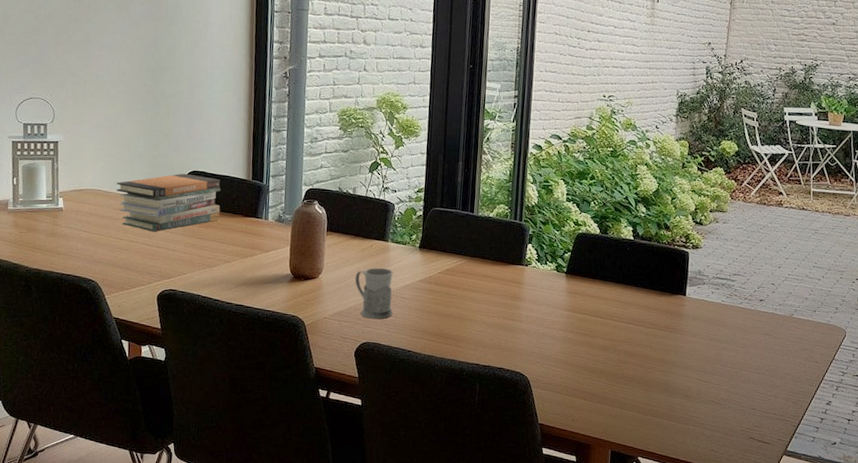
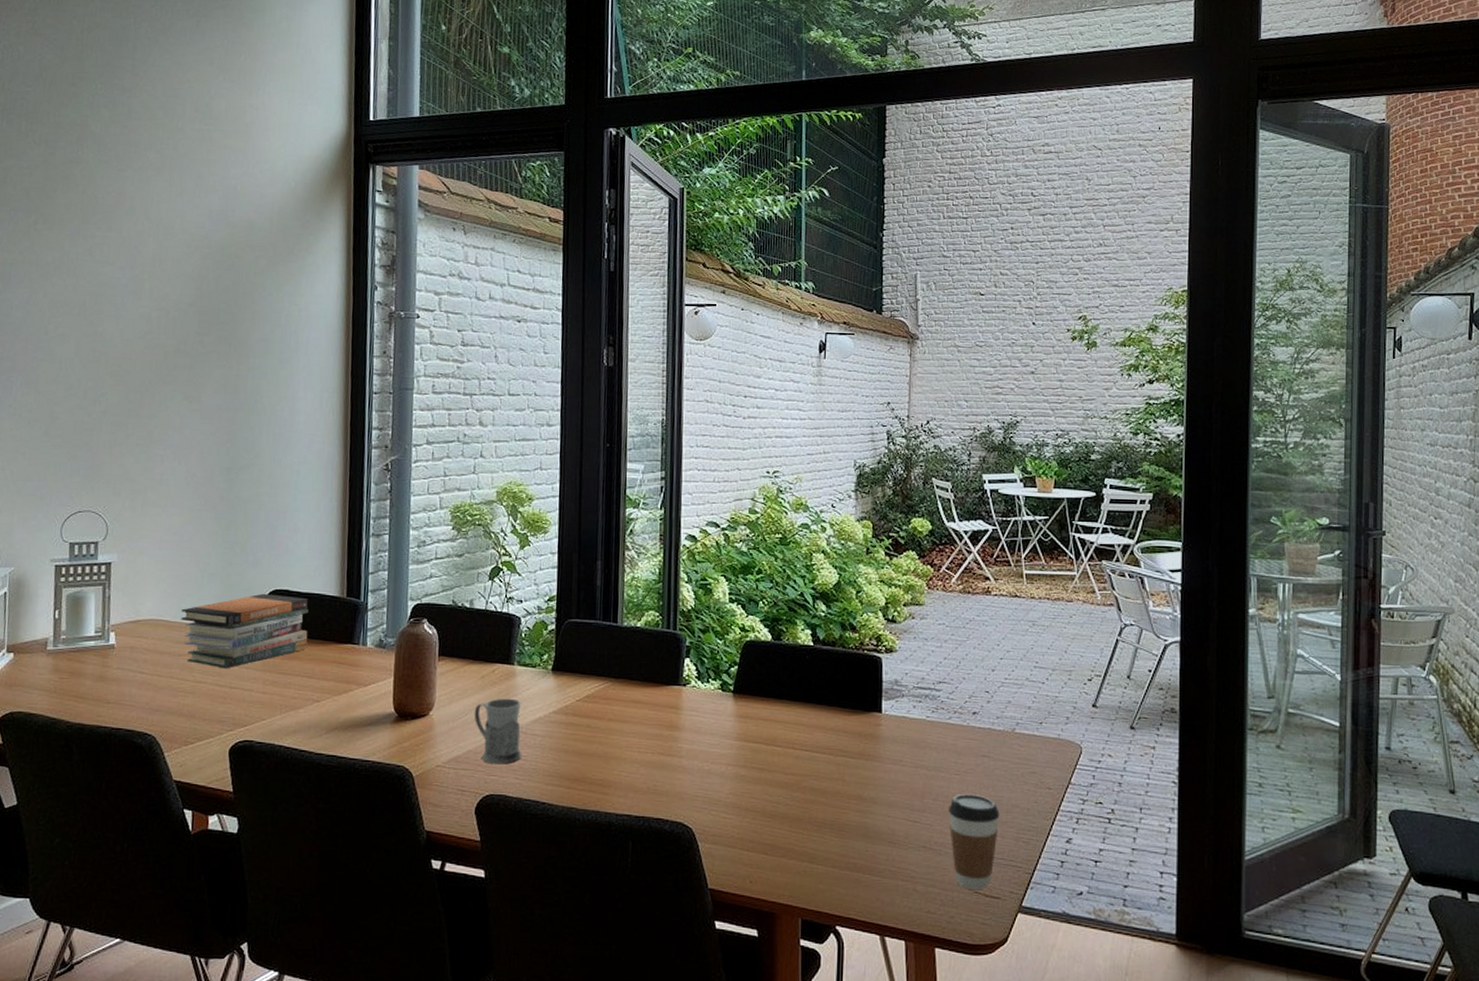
coffee cup: none [734,363,775,436] -> present [949,794,1000,889]

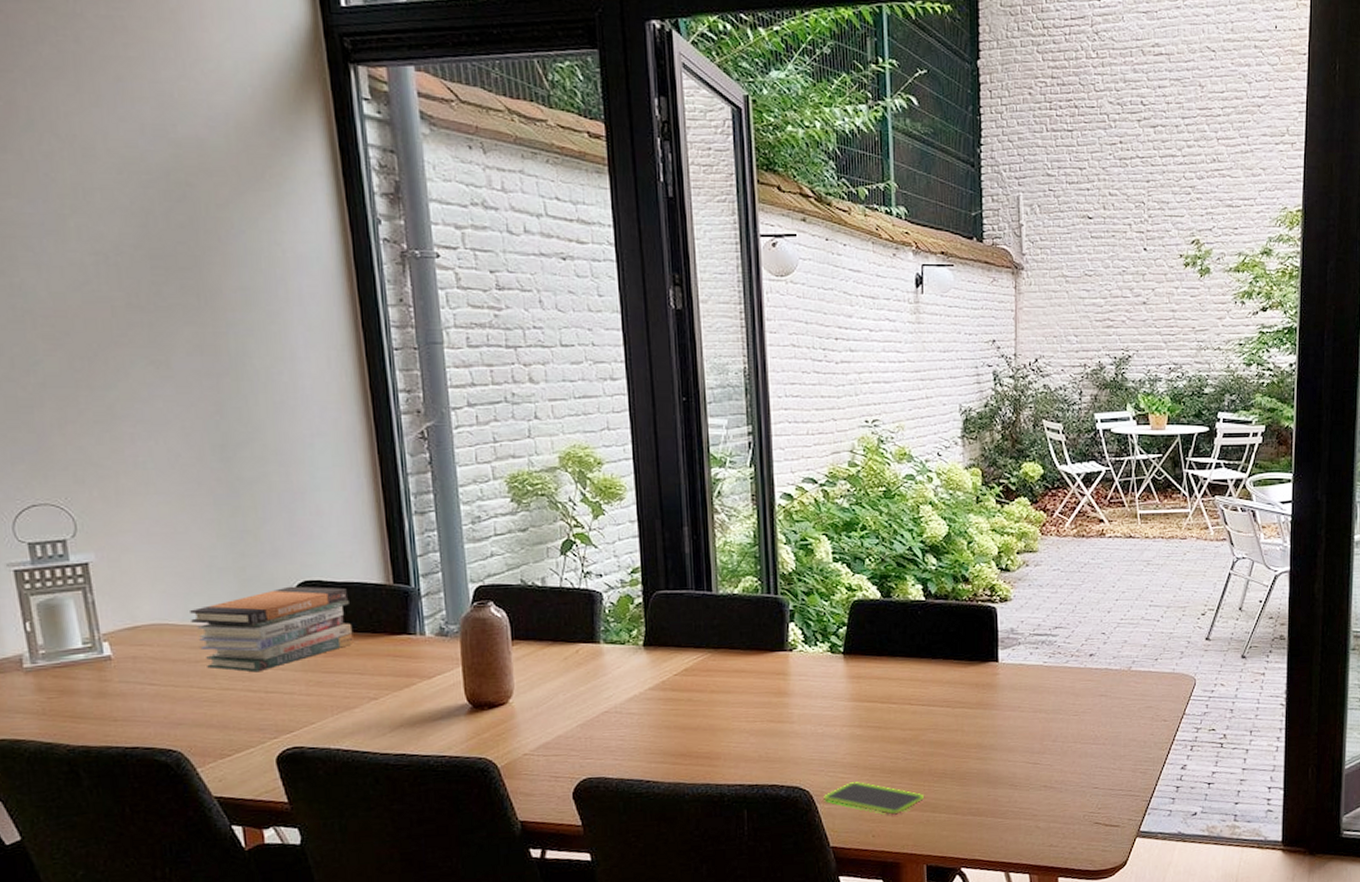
mug: present [474,698,522,764] -> none [559,678,619,747]
smartphone: none [705,823,802,863] -> present [824,782,924,816]
coffee cup: present [949,794,1000,889] -> none [1068,732,1118,821]

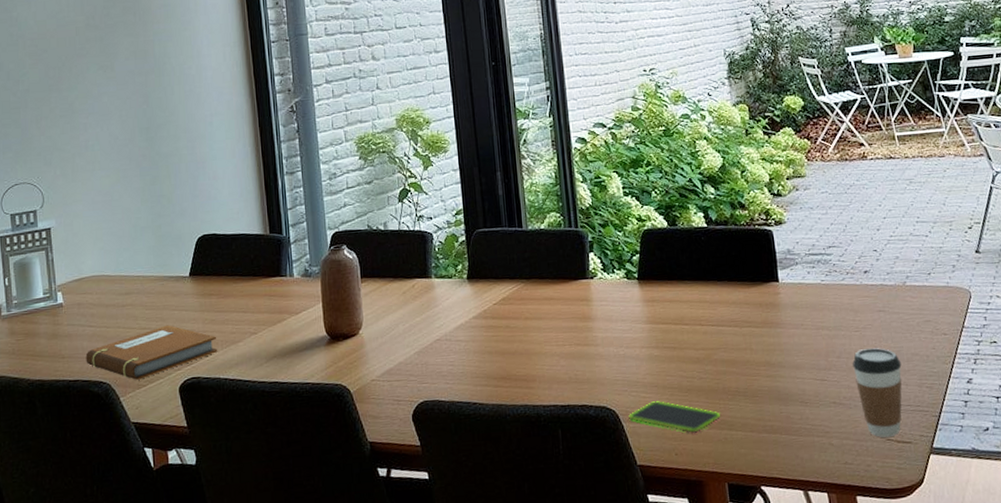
notebook: none [147,686,327,749] -> present [85,325,218,380]
book stack: present [190,586,354,673] -> none [120,239,239,314]
coffee cup: none [1068,732,1118,821] -> present [852,348,902,437]

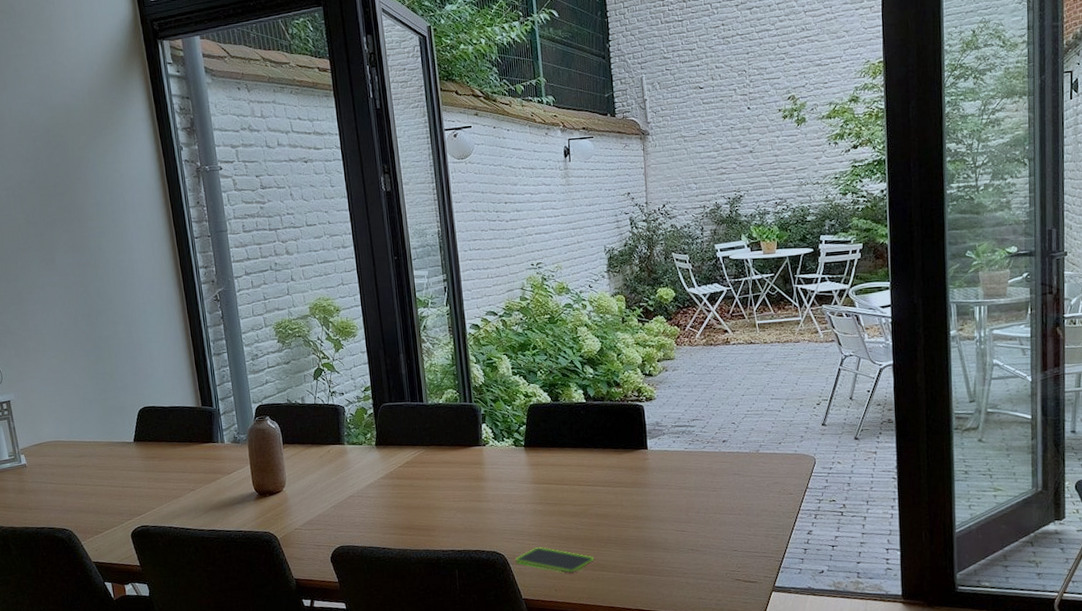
notebook: present [85,325,218,380] -> none [49,482,162,528]
coffee cup: present [852,348,902,437] -> none [709,505,752,578]

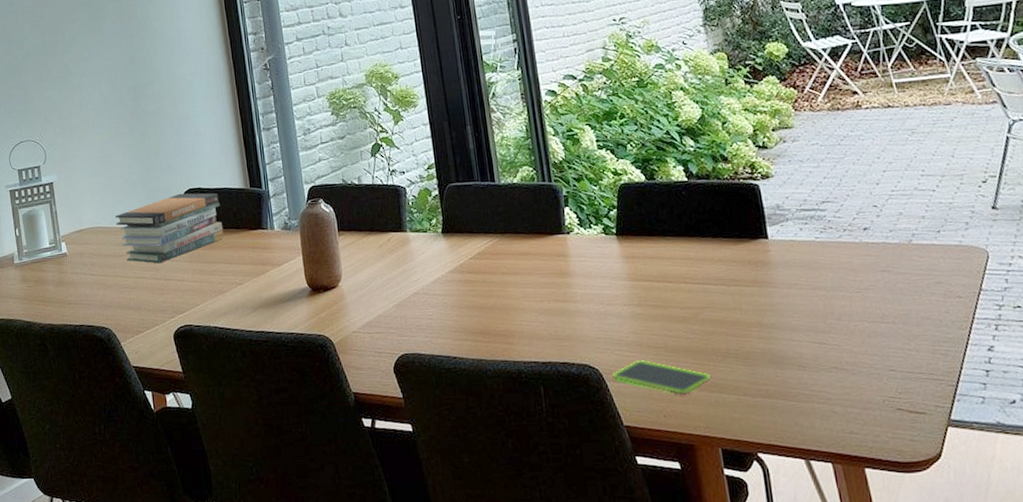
book stack: none [73,410,178,473] -> present [115,193,224,264]

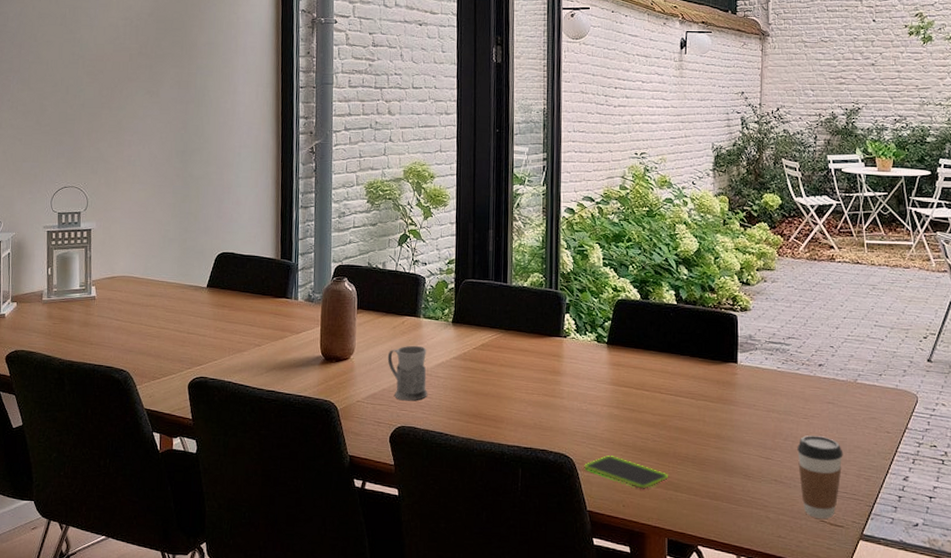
book stack: present [115,193,224,264] -> none [147,255,250,318]
mug: none [377,263,428,326] -> present [387,345,428,401]
coffee cup: none [854,310,913,407] -> present [797,435,843,519]

